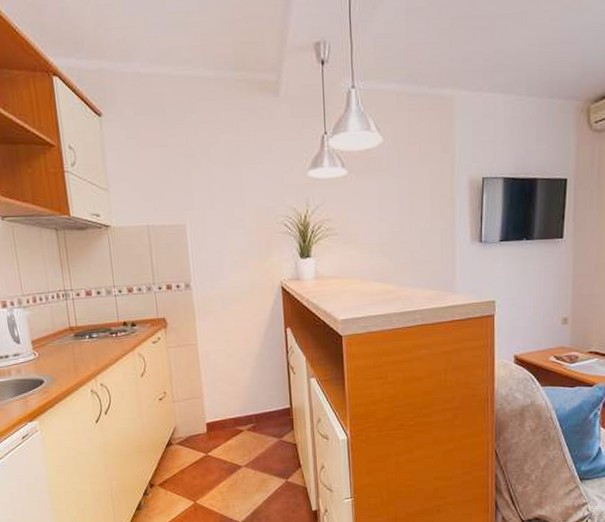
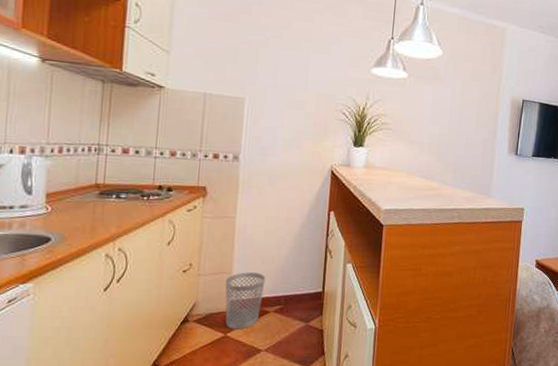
wastebasket: none [198,395,235,449] -> present [225,272,266,330]

